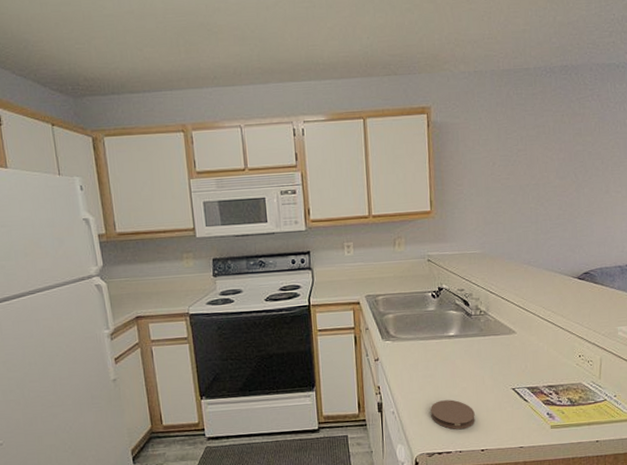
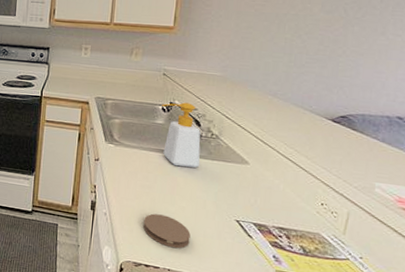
soap bottle: none [430,285,474,349] -> present [161,102,201,168]

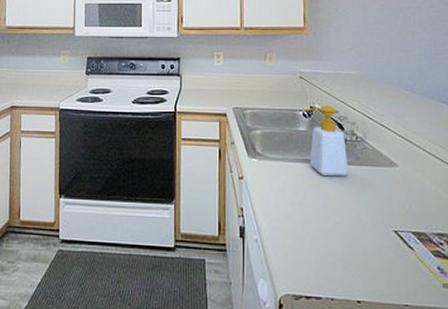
coaster: present [143,213,191,249] -> none [298,234,350,272]

